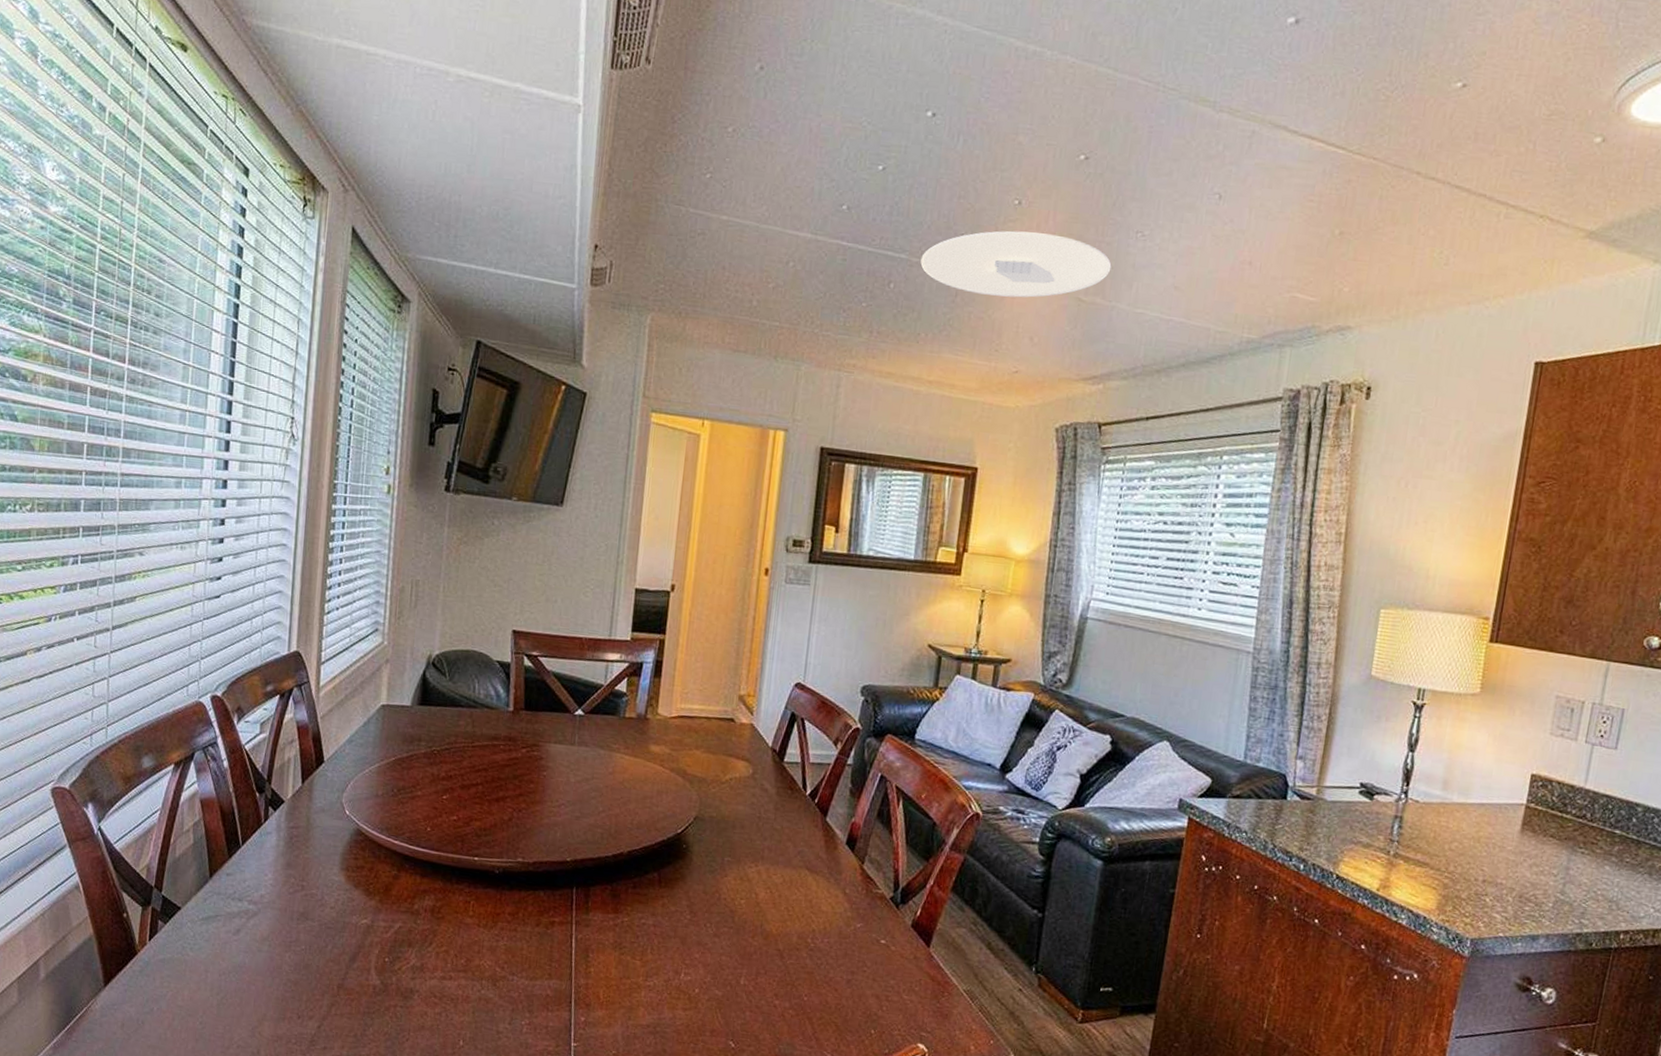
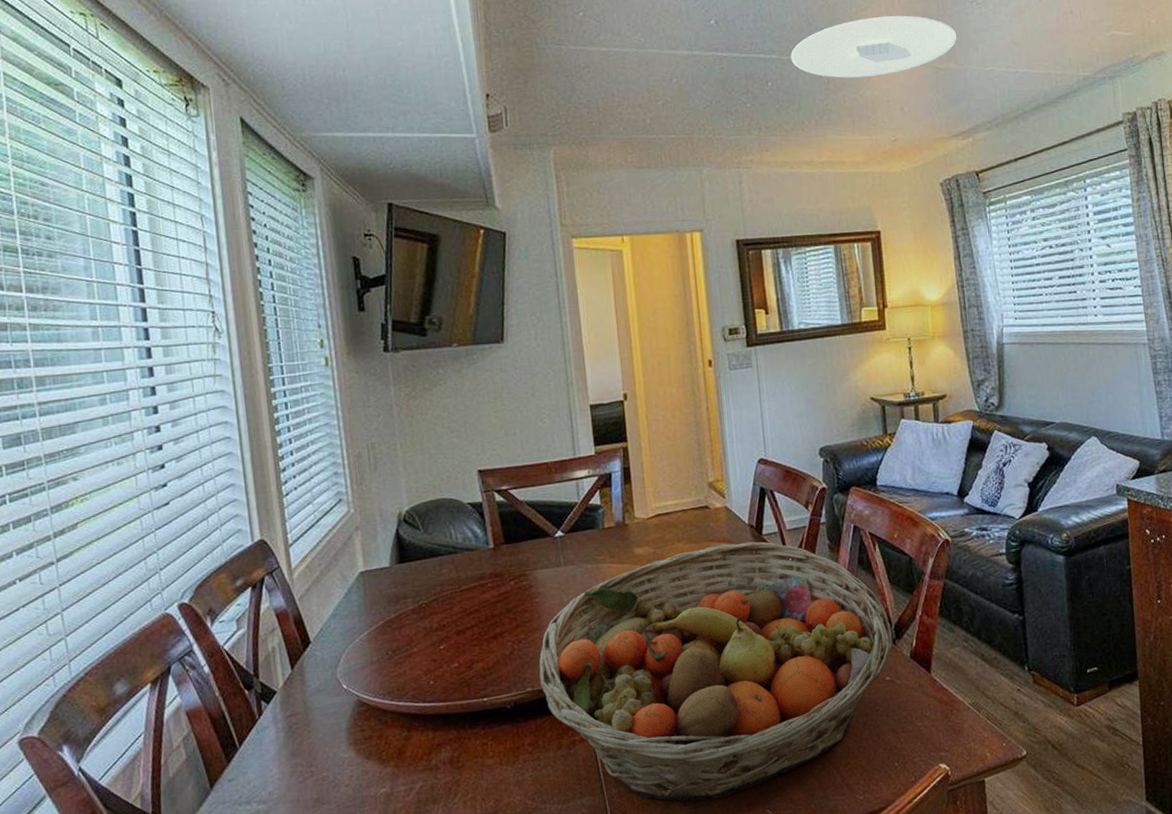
fruit basket: none [532,760,898,1018] -> present [539,541,894,802]

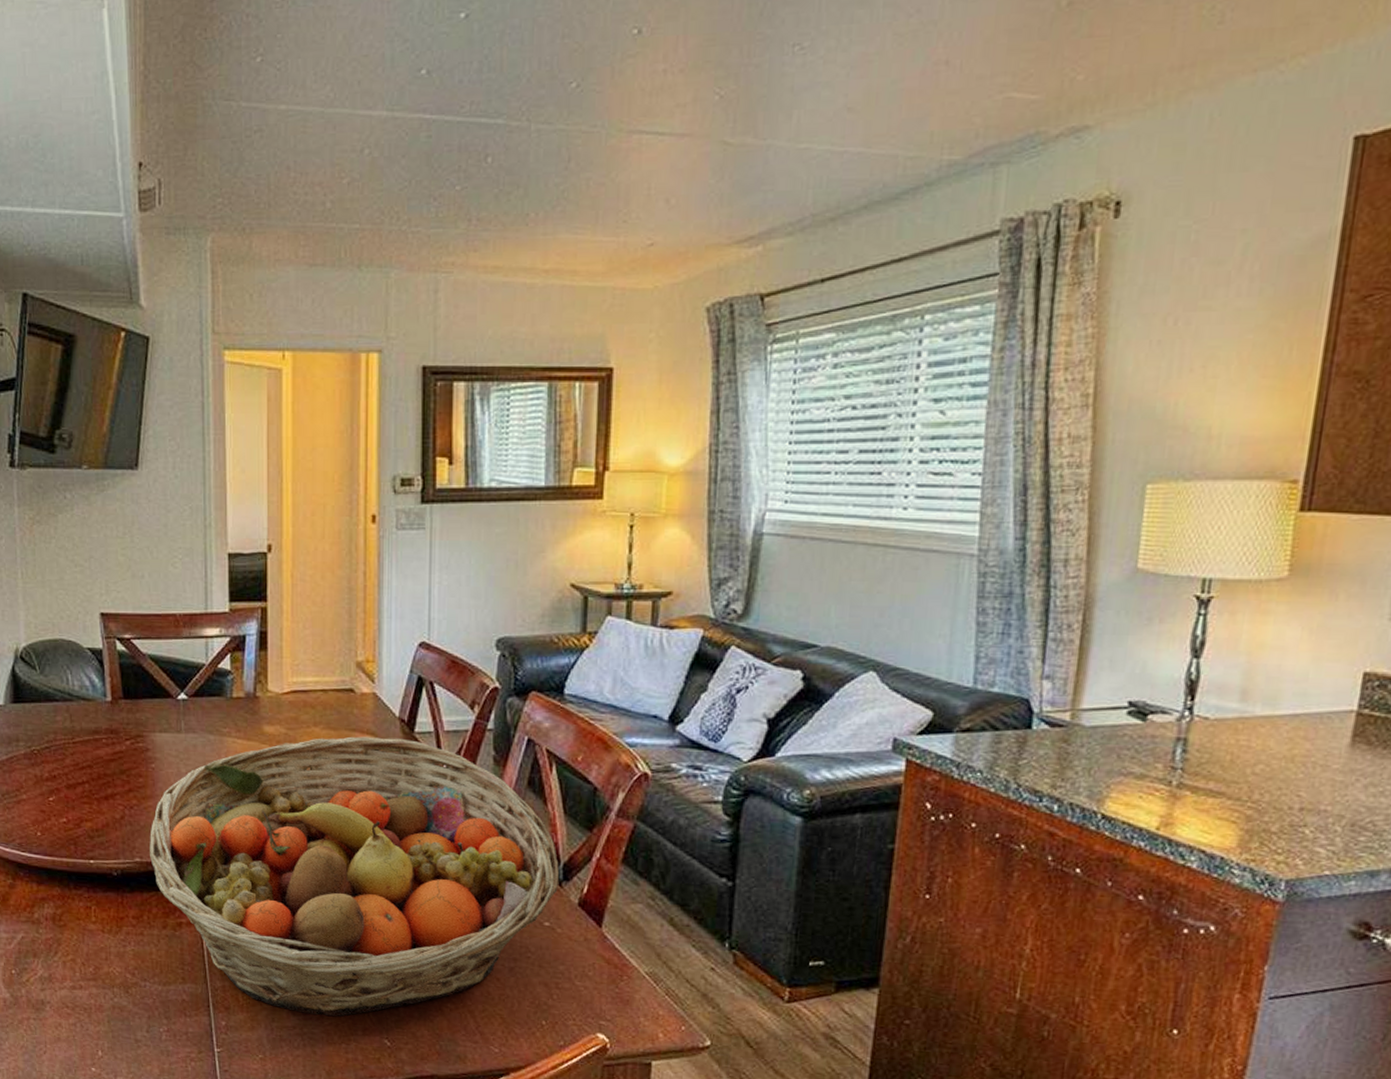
ceiling light: present [790,15,957,78] -> none [522,65,763,155]

